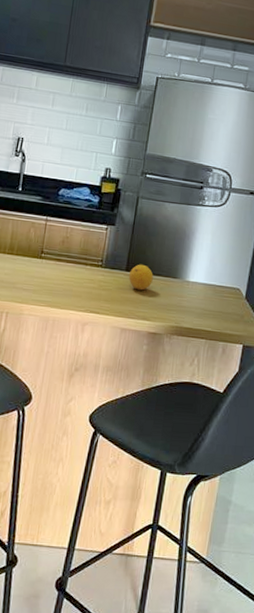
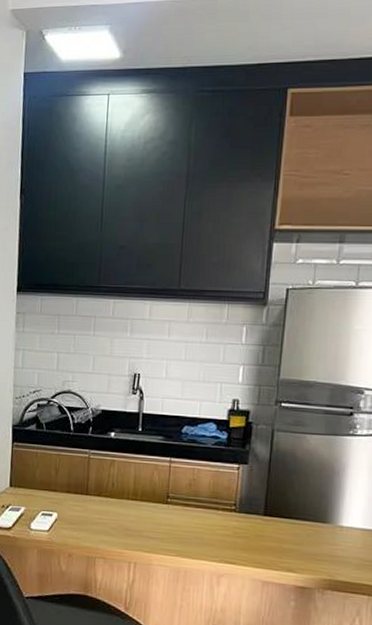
fruit: present [128,264,153,291] -> none [267,507,297,538]

